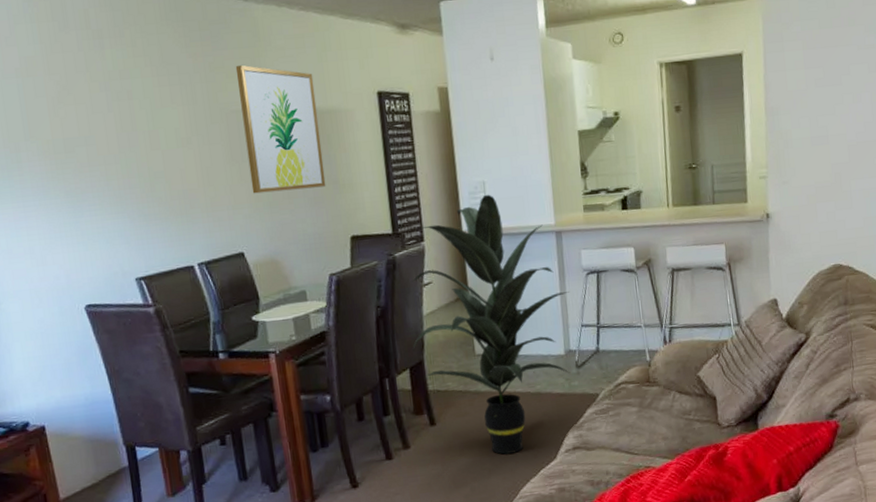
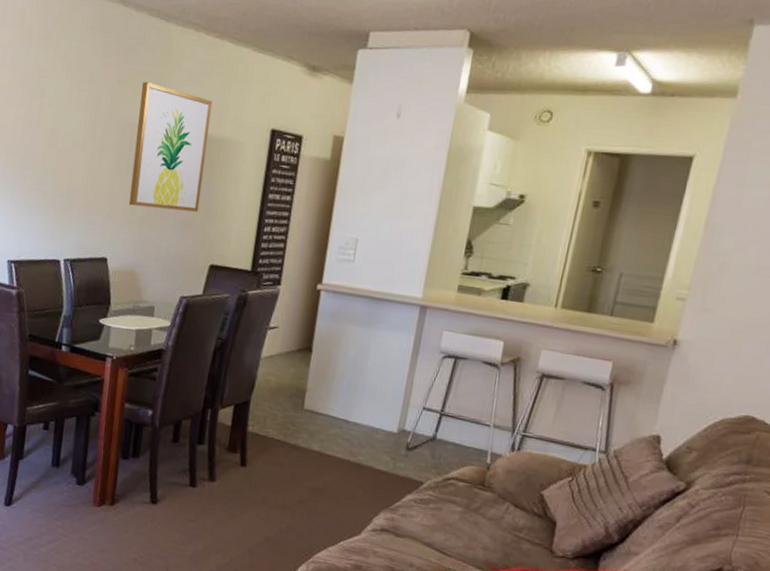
indoor plant: present [411,194,571,455] -> none [242,252,419,517]

